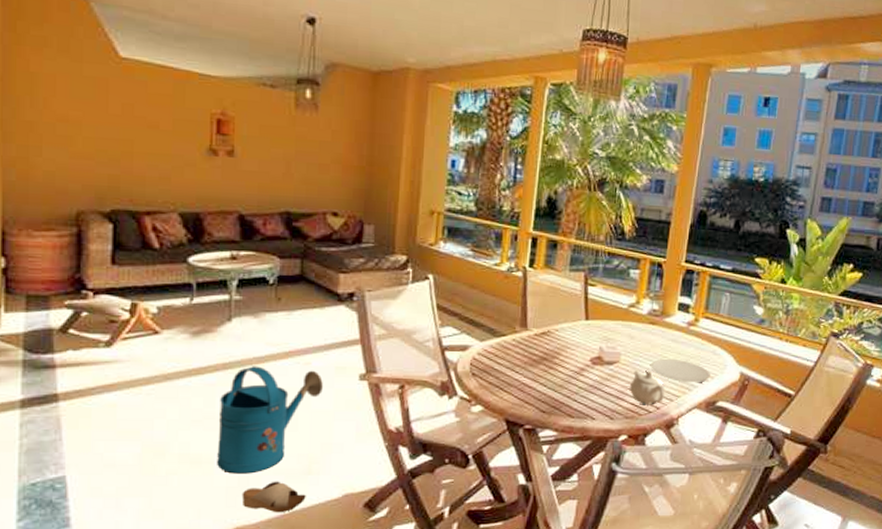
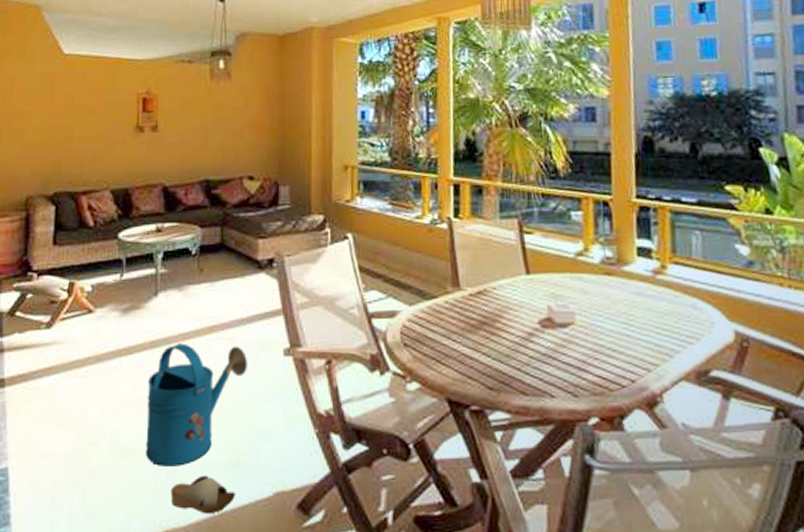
teapot: present [629,370,665,404] -> none [591,333,640,376]
plate: present [649,358,710,383] -> none [613,316,695,347]

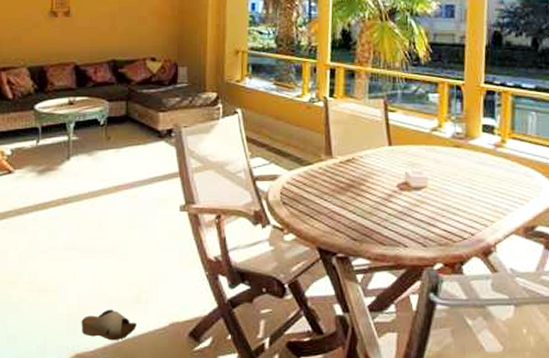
watering can: present [146,343,247,466] -> none [60,200,148,302]

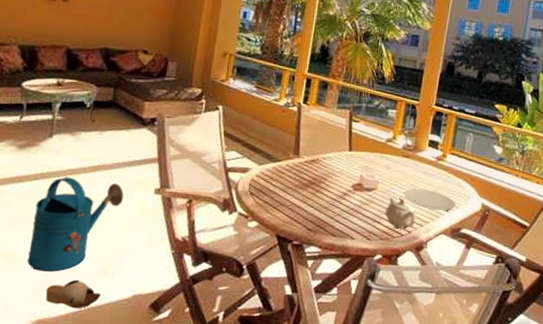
watering can: none [60,200,148,302] -> present [28,177,124,272]
teapot: none [440,195,479,230] -> present [384,197,416,228]
plate: none [459,182,525,207] -> present [403,188,456,211]

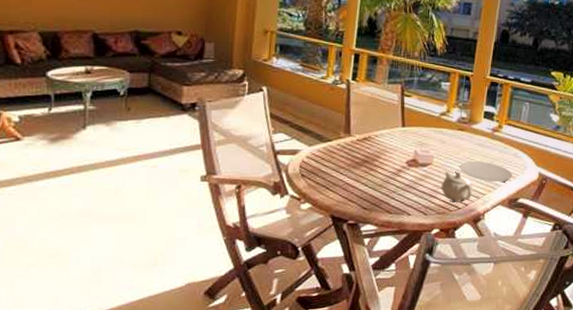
watering can: present [28,177,124,272] -> none [72,169,168,266]
sandal: present [45,279,101,309] -> none [94,272,153,301]

